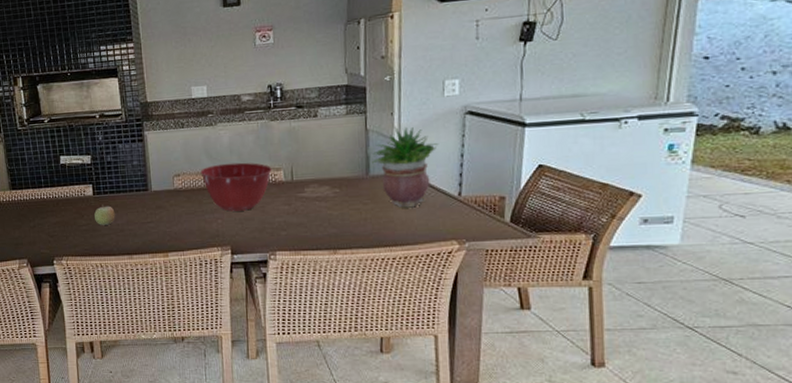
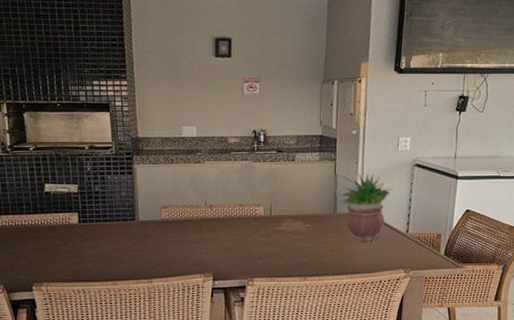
fruit: present [94,205,115,225] -> none [79,232,101,252]
mixing bowl: present [200,162,272,212] -> none [187,198,253,242]

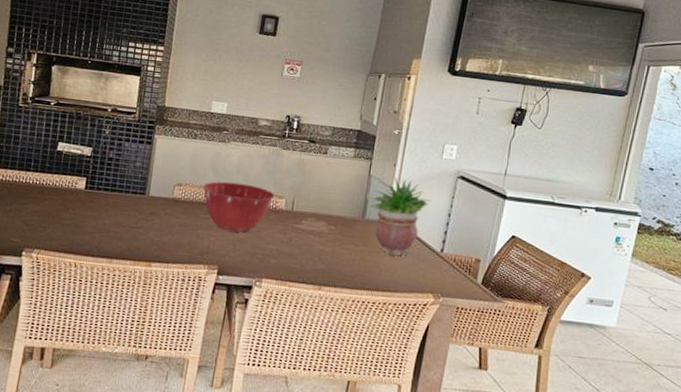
mixing bowl: none [187,198,253,242] -> present [203,181,275,233]

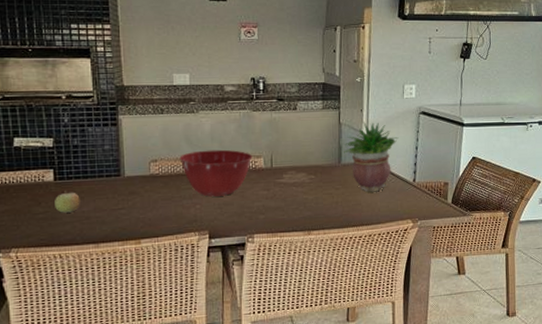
fruit: none [80,201,105,223] -> present [55,191,80,213]

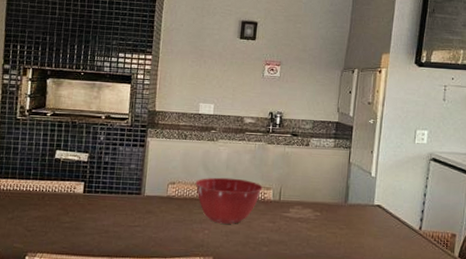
fruit: present [55,191,80,213] -> none [80,203,103,225]
potted plant: present [344,121,399,193] -> none [351,163,408,236]

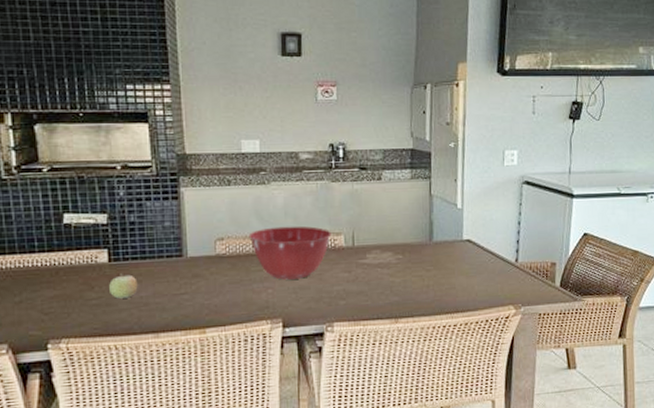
fruit: none [80,203,103,225] -> present [109,273,138,299]

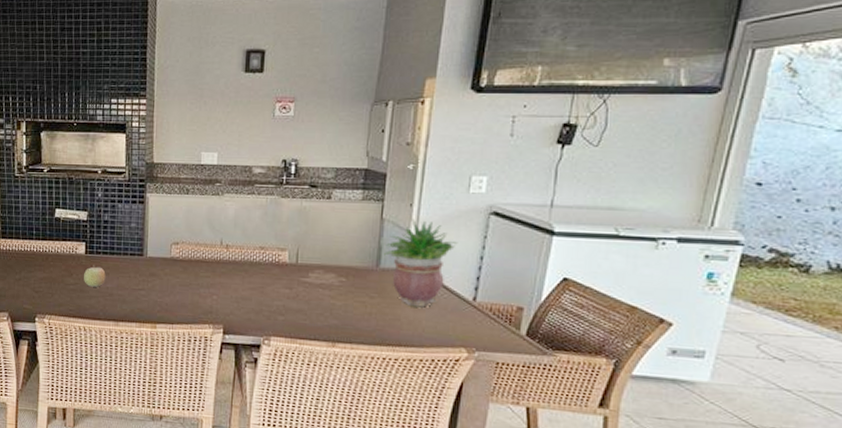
mixing bowl: present [248,225,332,280] -> none [200,236,277,290]
potted plant: none [435,192,499,275] -> present [384,218,458,307]

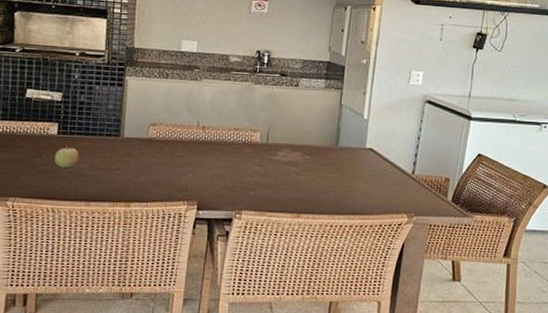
potted plant: present [384,218,458,307] -> none [342,105,401,180]

